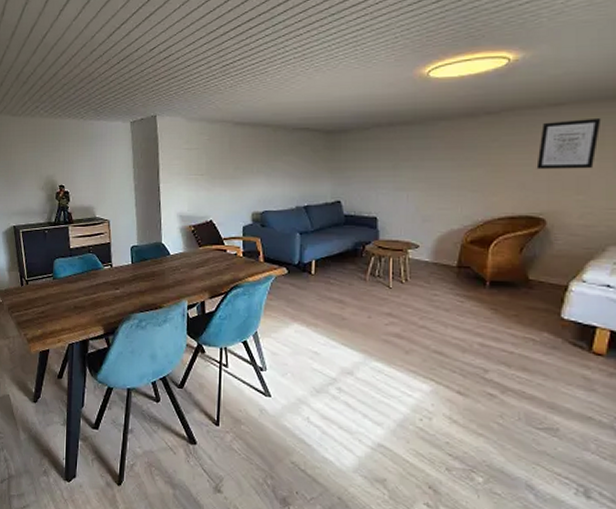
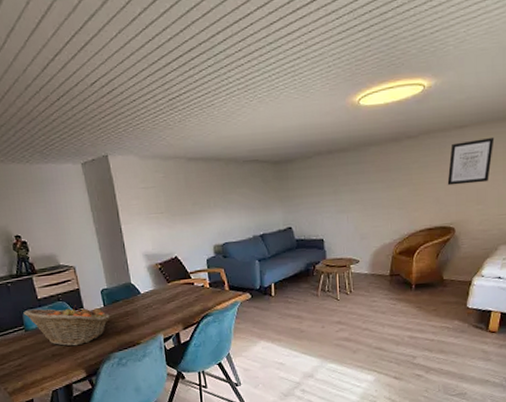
fruit basket: none [54,257,136,301] -> present [23,304,110,347]

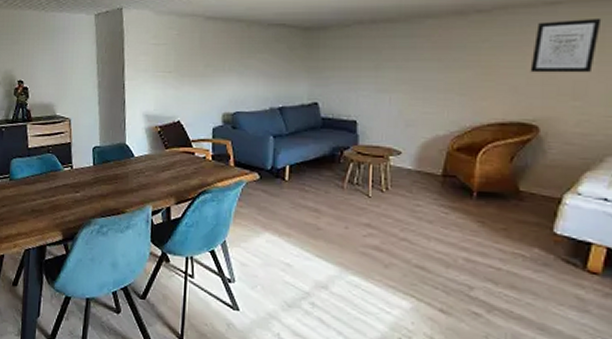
fruit basket: present [23,304,110,347] -> none [11,157,98,205]

